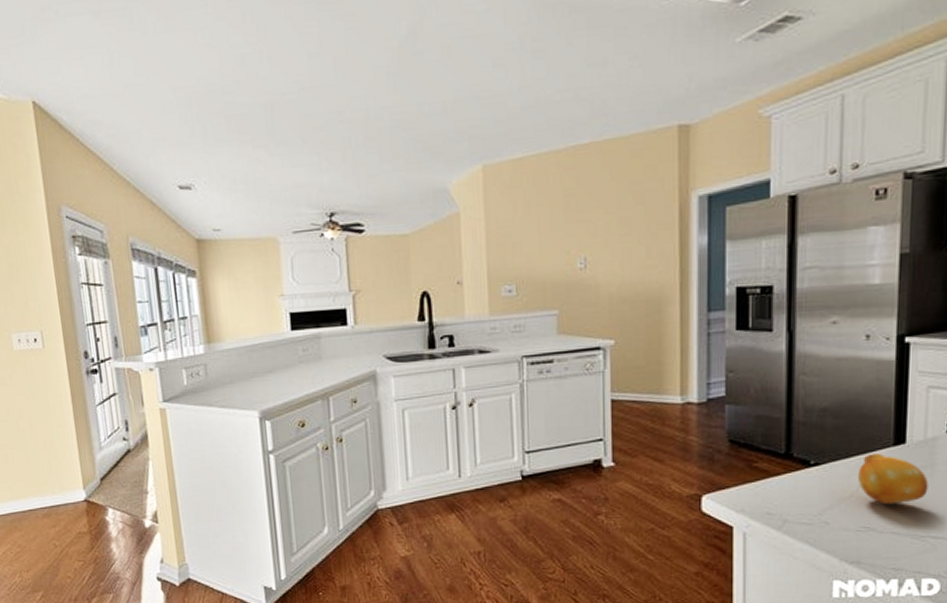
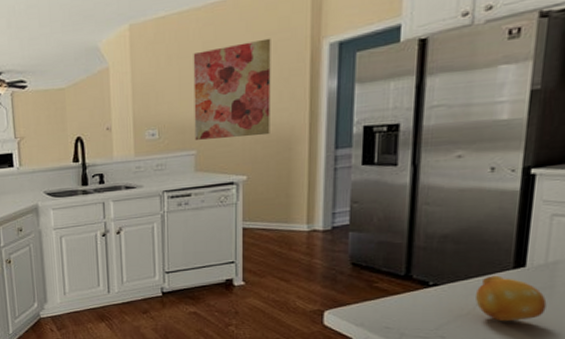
wall art: none [553,187,639,298] -> present [193,38,271,140]

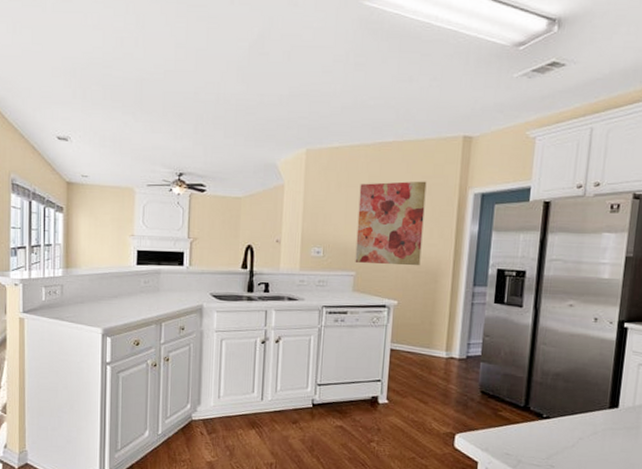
fruit: present [474,275,547,322] -> none [578,413,634,456]

